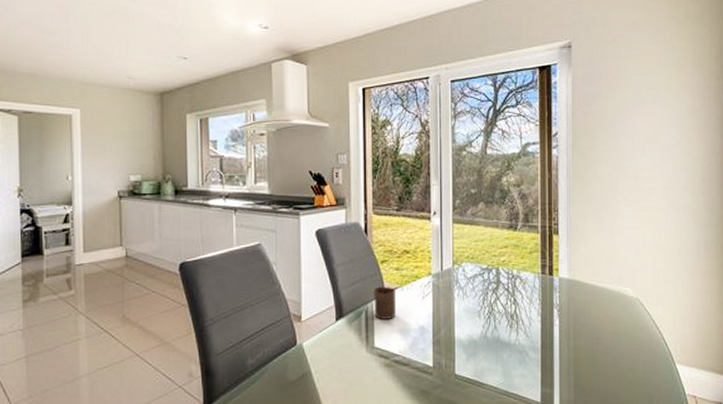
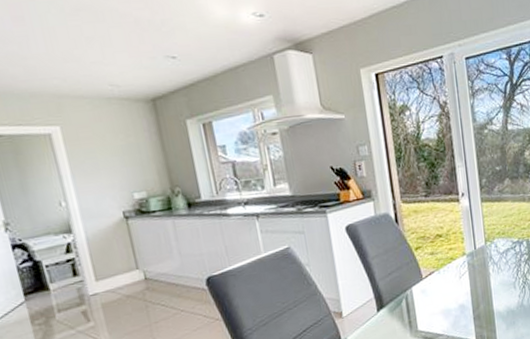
cup: present [374,286,396,319] -> none [411,271,435,304]

